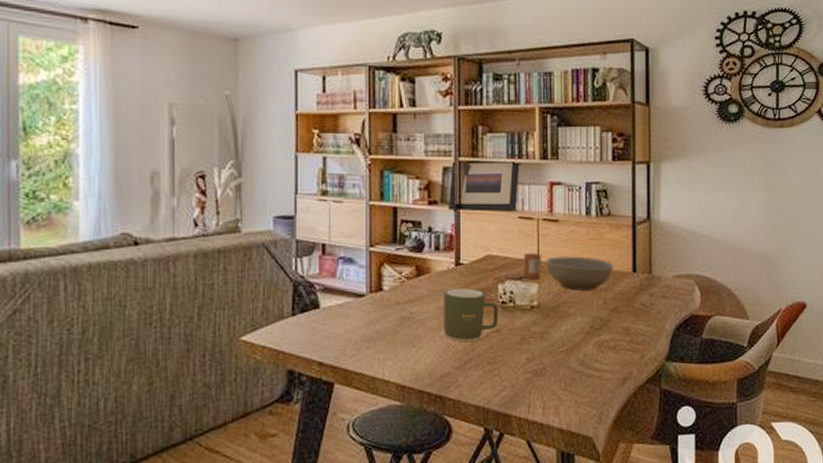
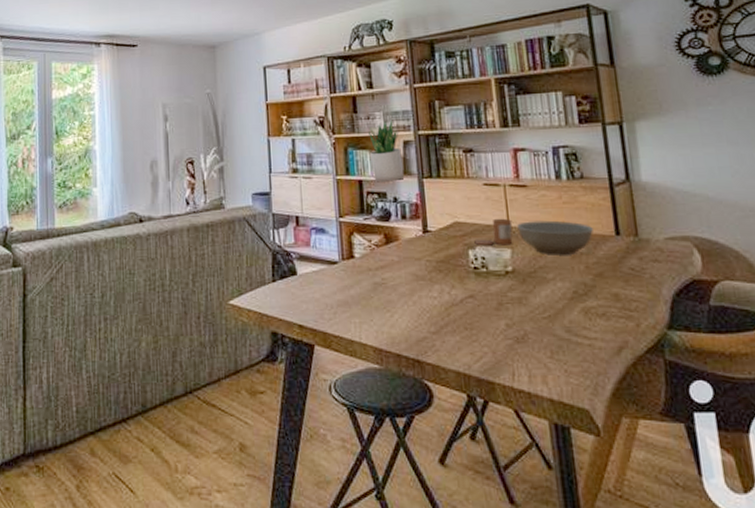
planter: none [406,143,440,210] -> present [369,120,404,182]
mug: present [443,287,499,341] -> none [413,254,472,306]
picture frame: present [449,160,520,212] -> none [411,132,481,181]

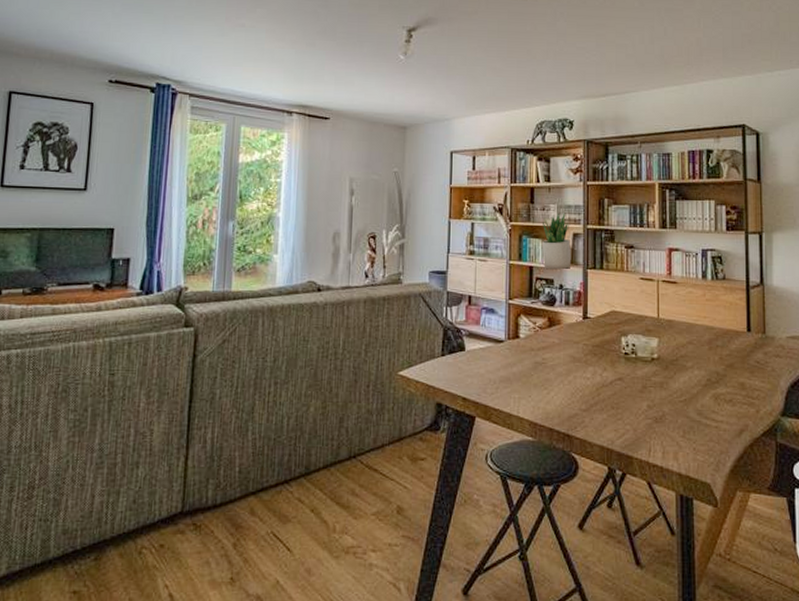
candle: present [474,218,513,246] -> none [627,310,662,335]
bowl: present [517,220,594,255] -> none [665,314,730,347]

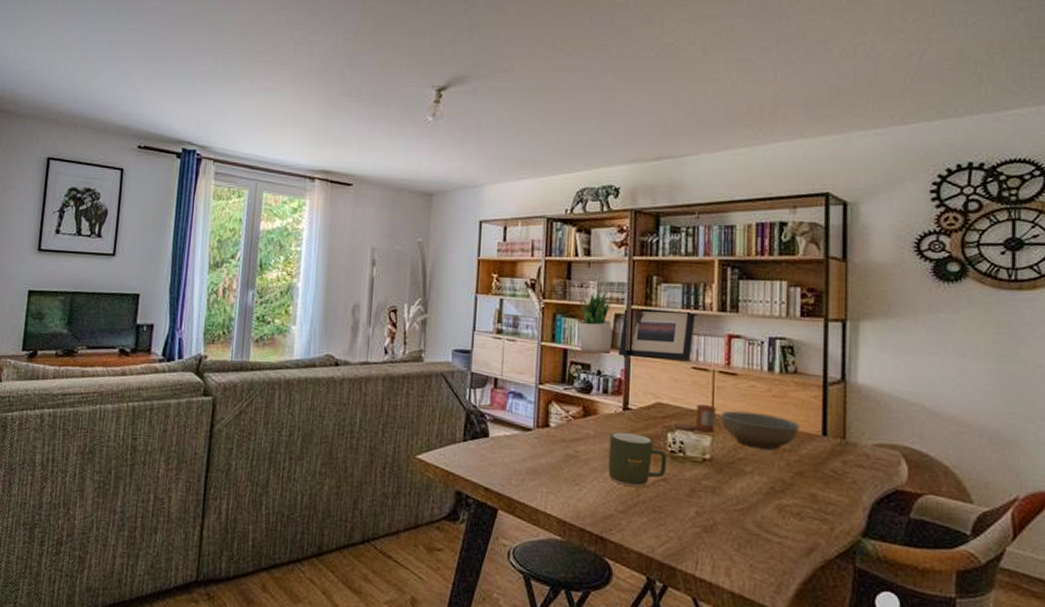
mug: none [572,338,622,386] -> present [608,431,668,487]
picture frame: none [578,227,641,273] -> present [619,307,696,362]
candle: none [627,310,662,335] -> present [675,404,717,433]
bowl: none [665,314,730,347] -> present [721,410,801,450]

